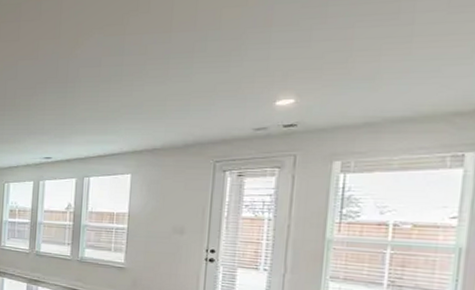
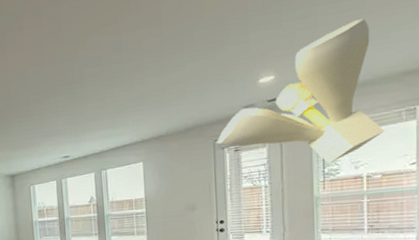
ceiling fan: none [218,48,423,204] -> present [217,19,386,164]

